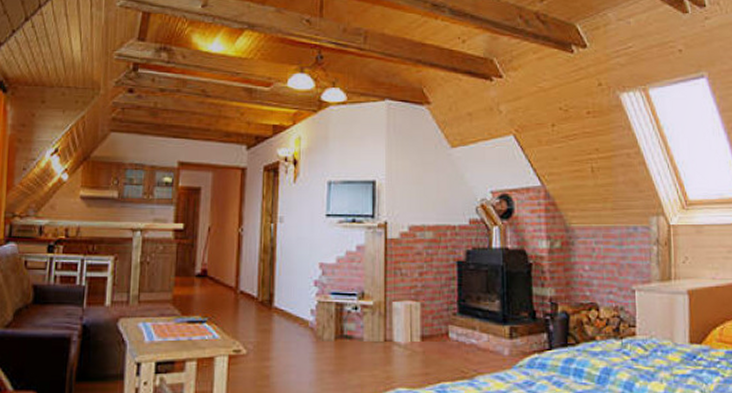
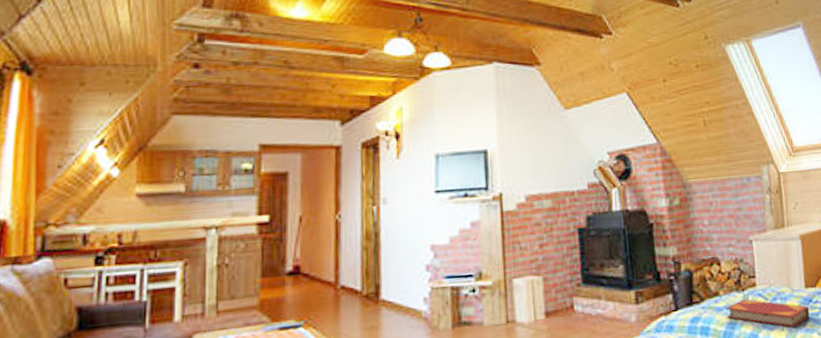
hardback book: none [602,347,693,382] -> present [726,298,810,328]

